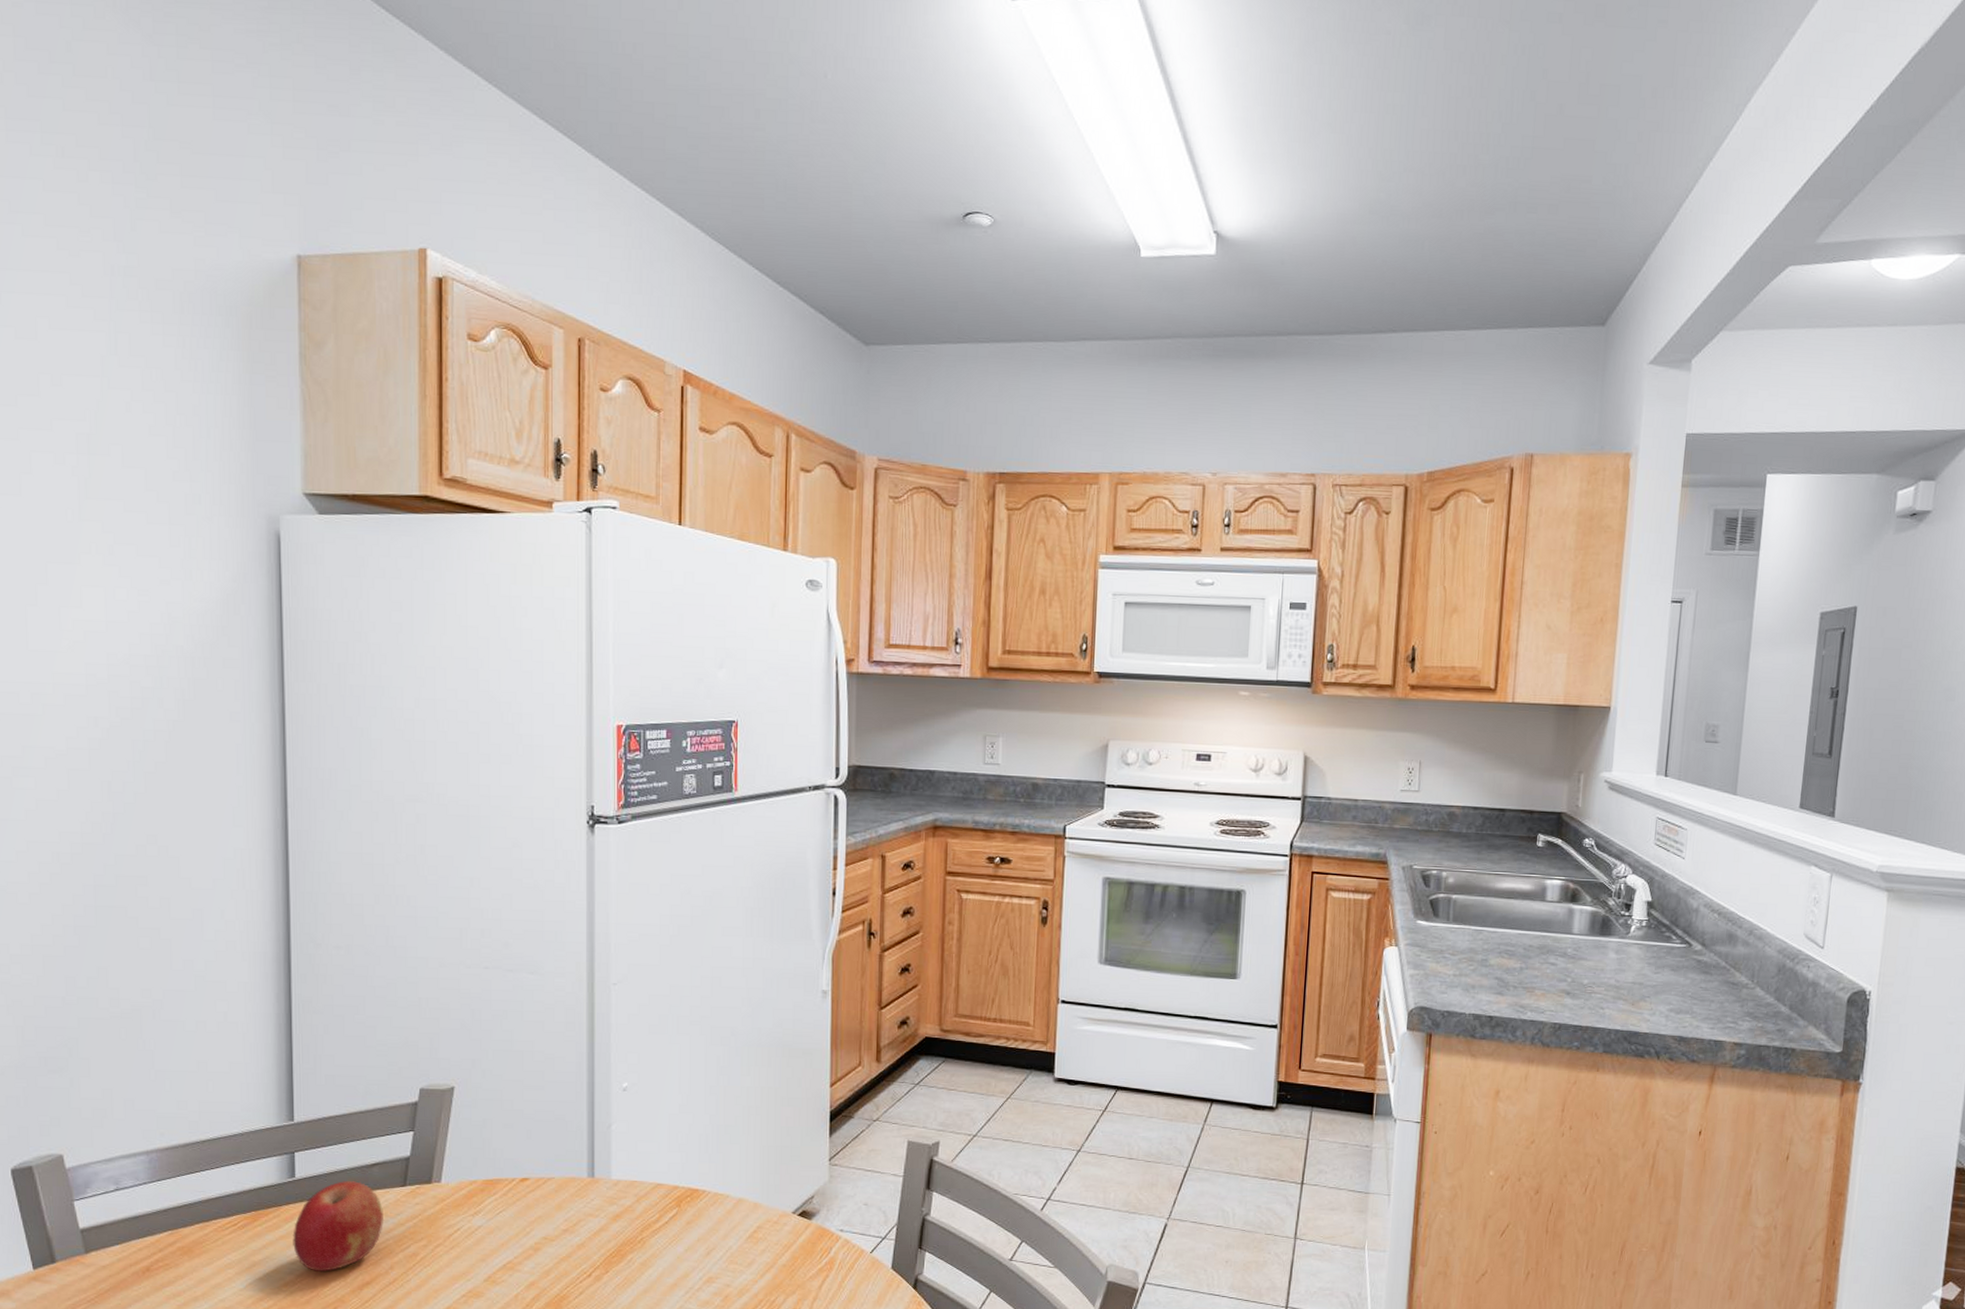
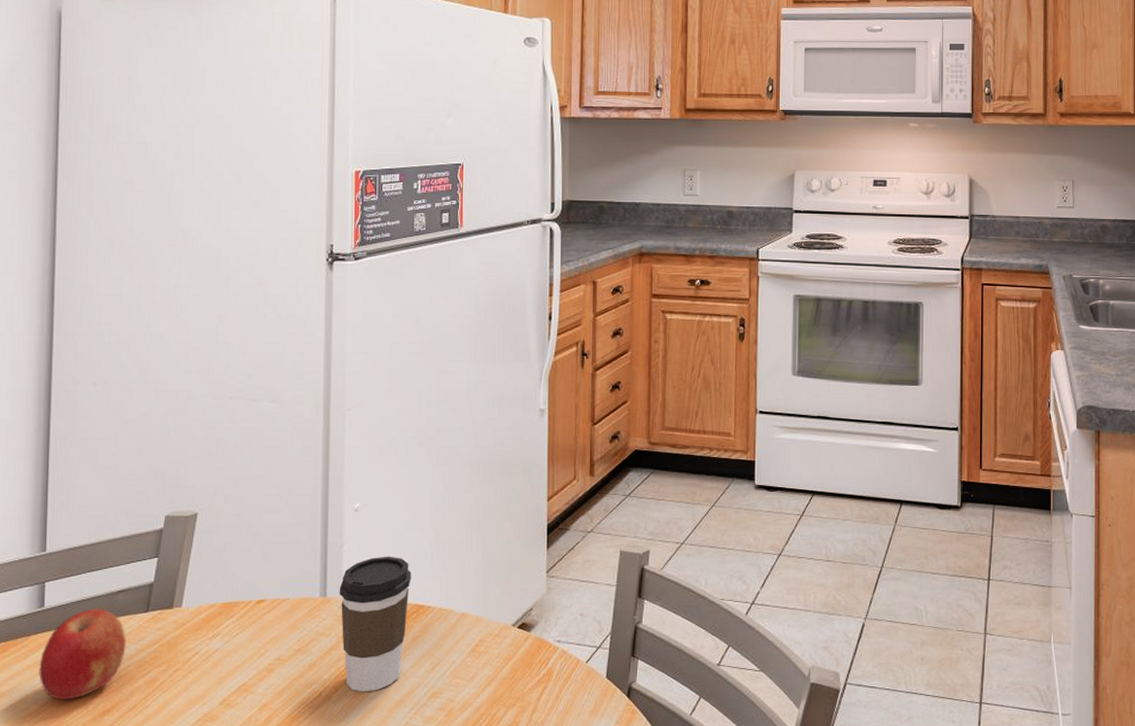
coffee cup: none [608,1138,685,1274] -> present [339,556,411,692]

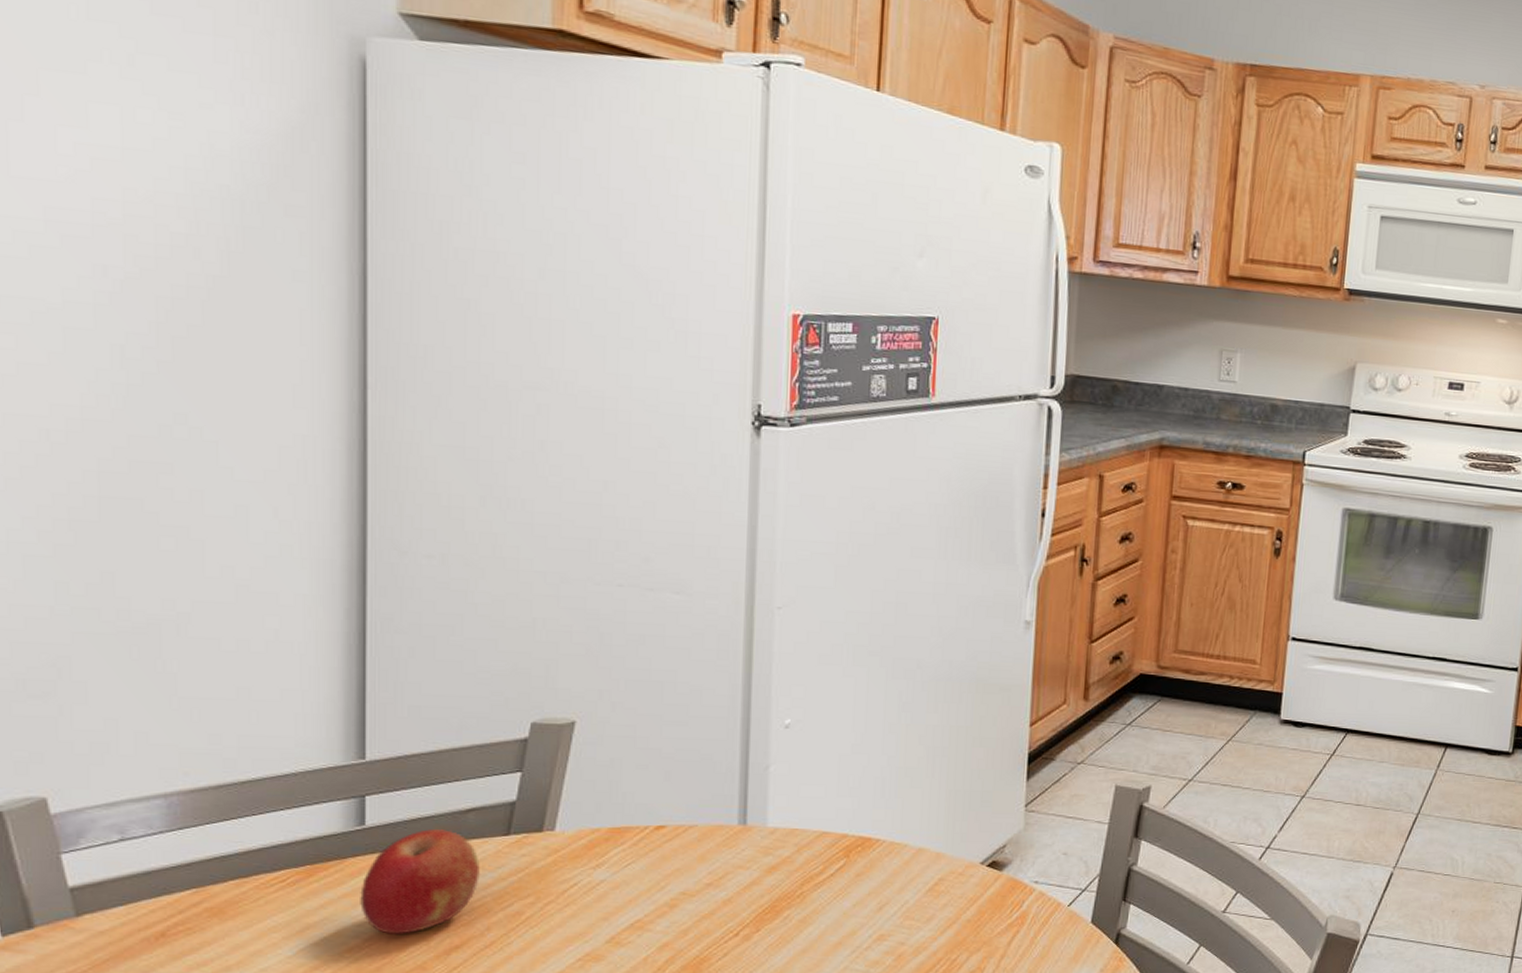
coffee cup: present [339,556,411,692] -> none [763,781,856,933]

